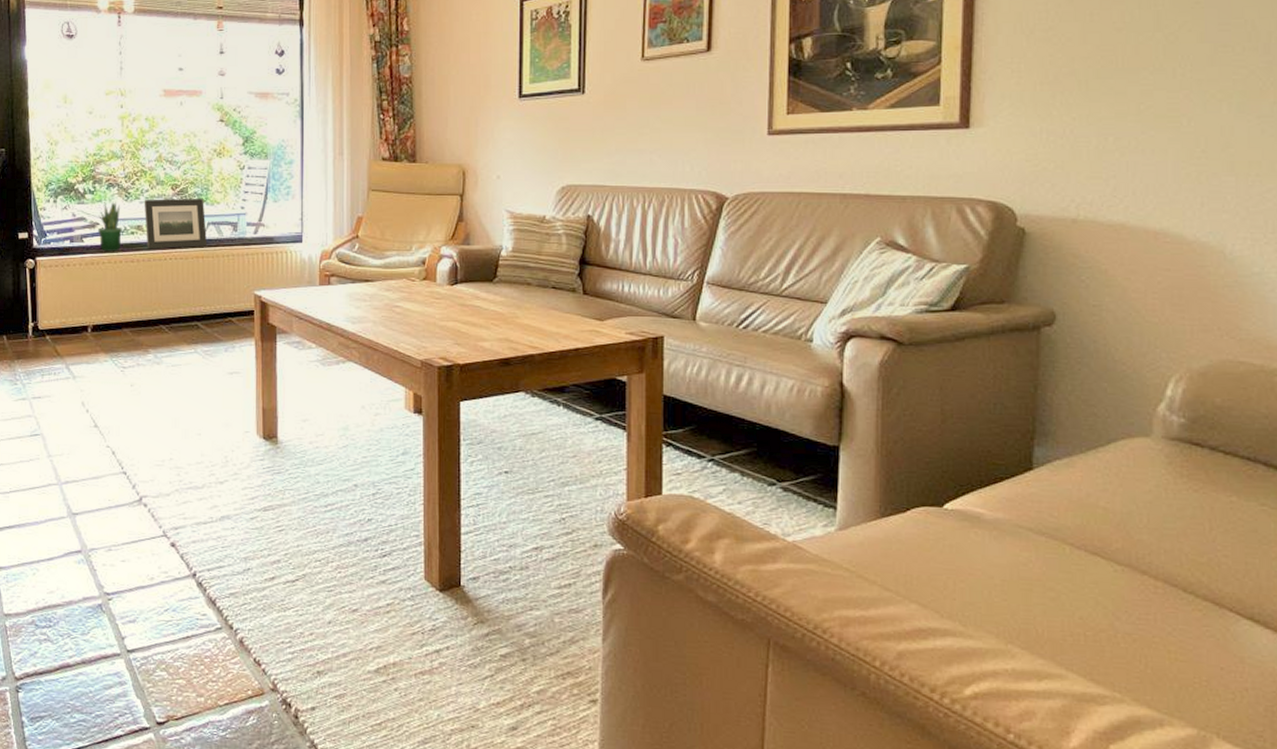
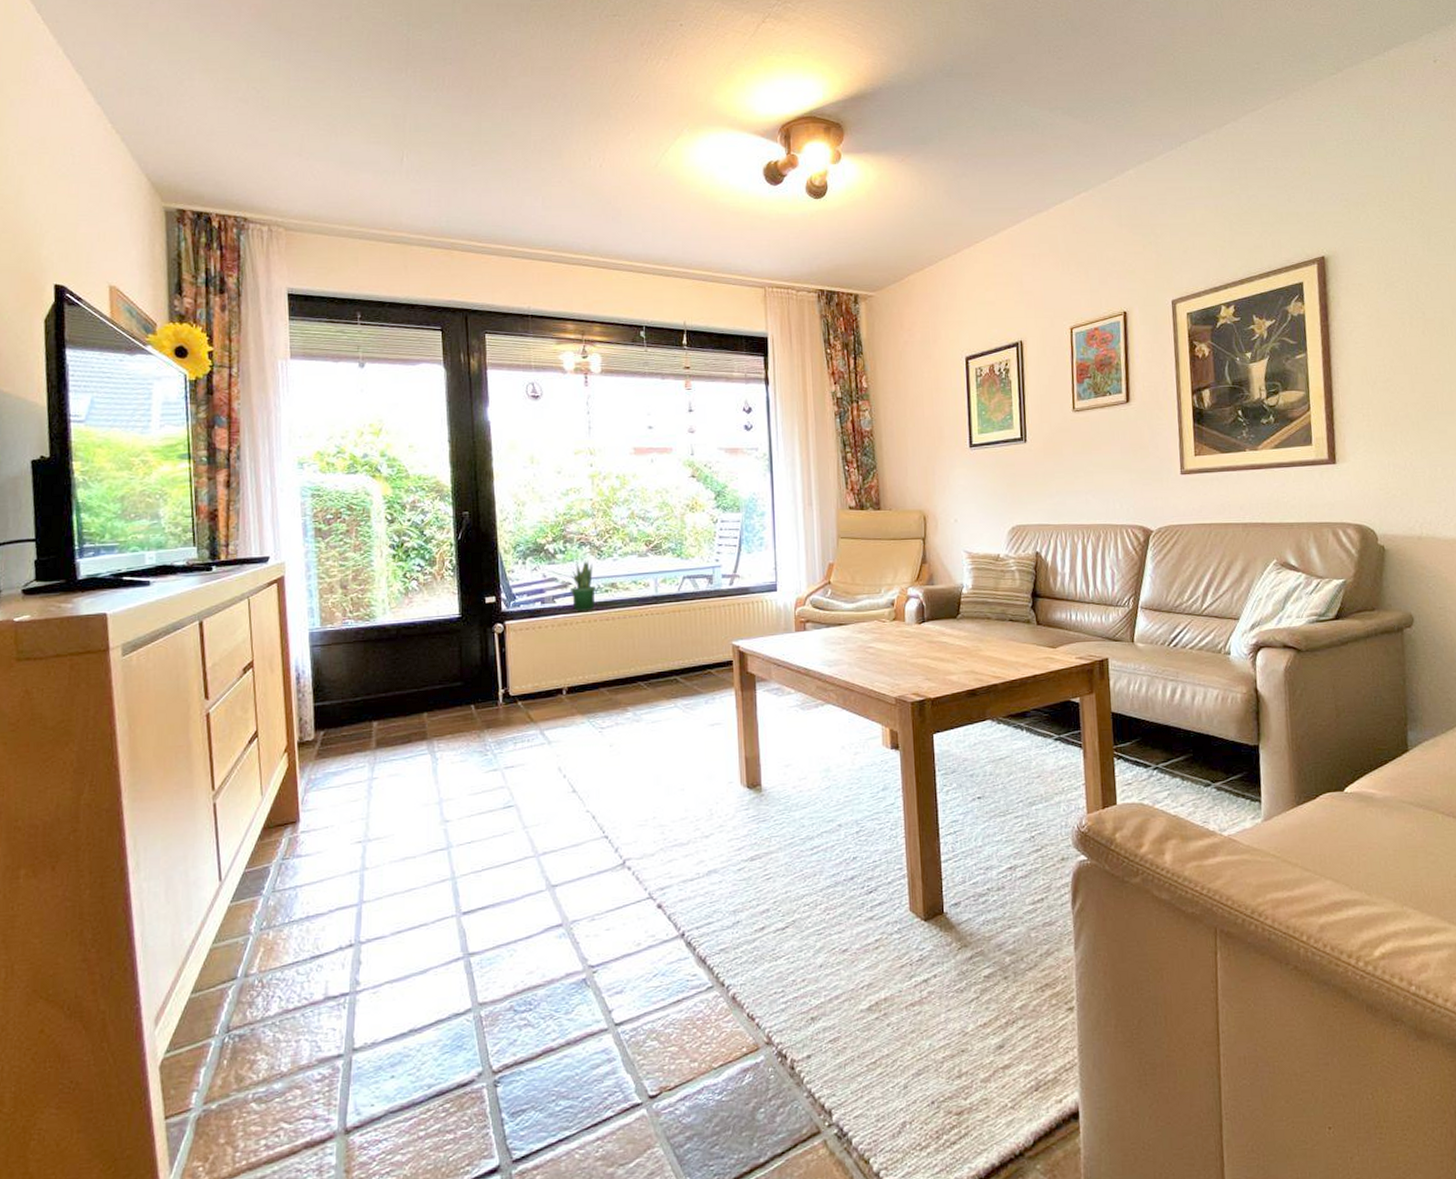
picture frame: present [144,198,208,250] -> none [617,552,684,607]

